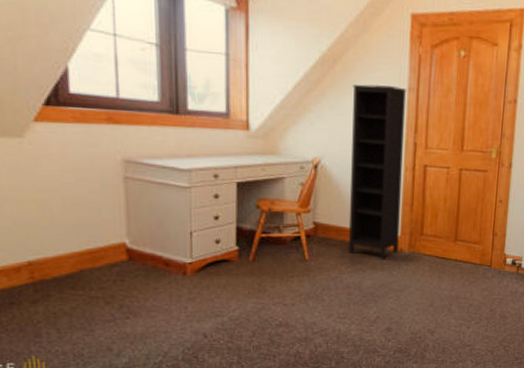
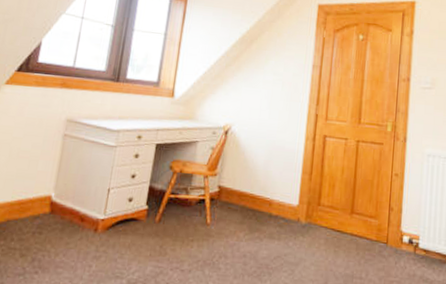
bookcase: present [348,84,407,260] -> none [247,61,312,229]

